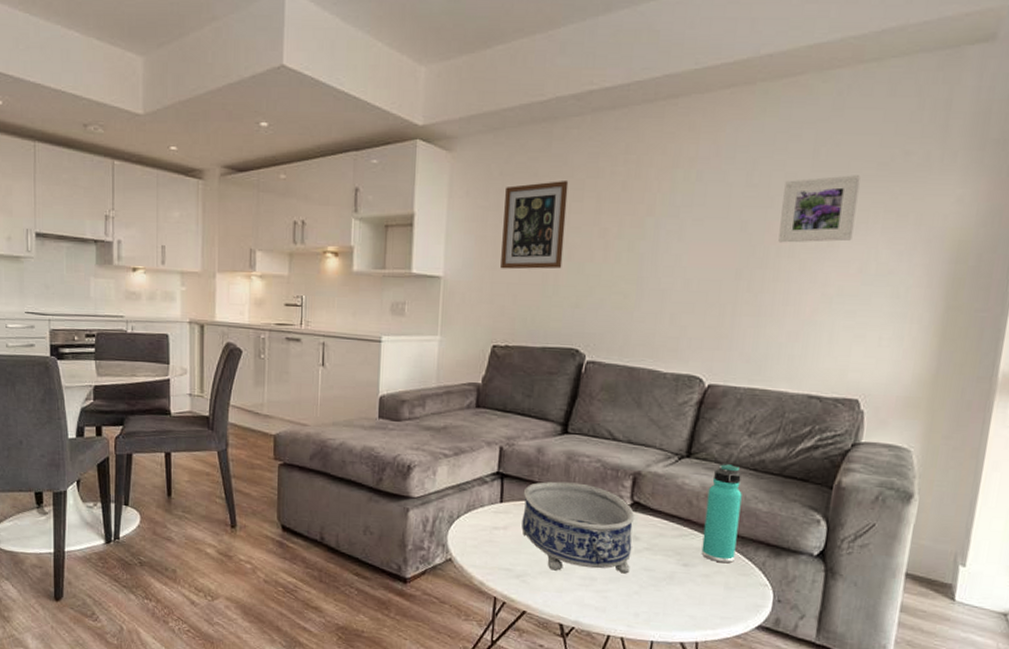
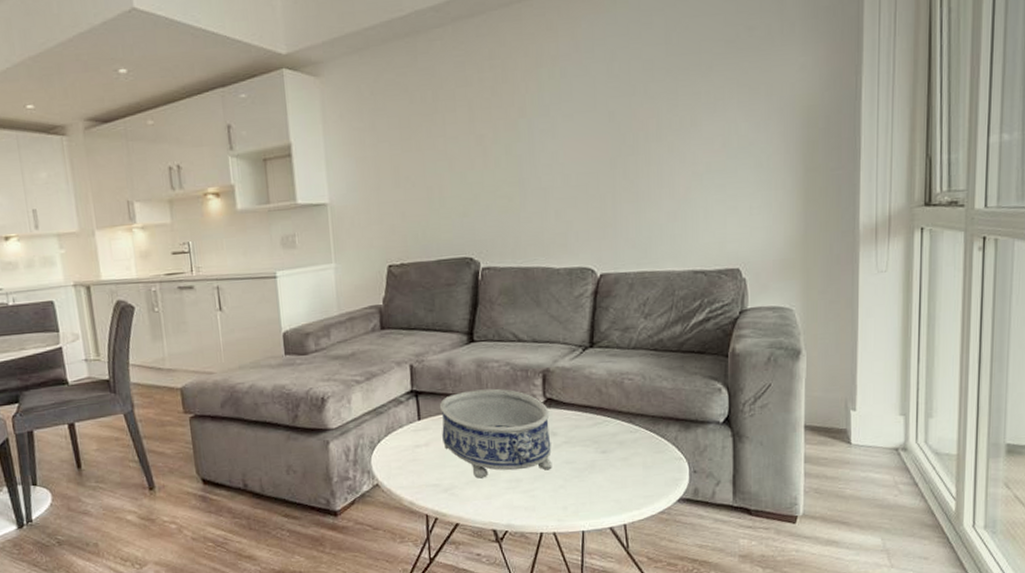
wall art: present [500,181,569,270] -> none [379,93,445,188]
thermos bottle: present [701,462,742,564] -> none [615,347,648,445]
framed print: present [778,175,860,243] -> none [644,55,712,128]

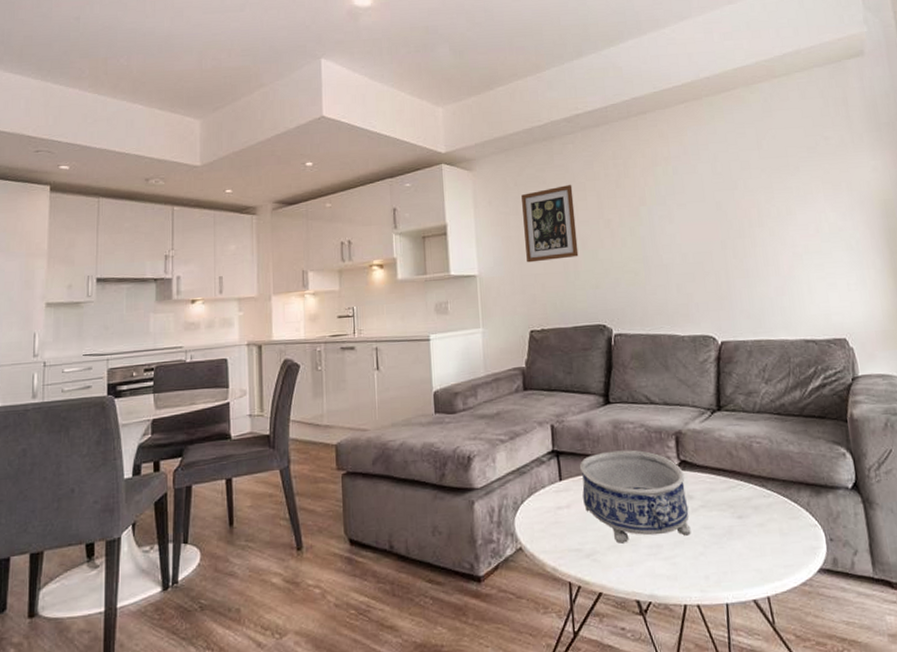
wall art: none [379,93,445,188] -> present [521,185,579,263]

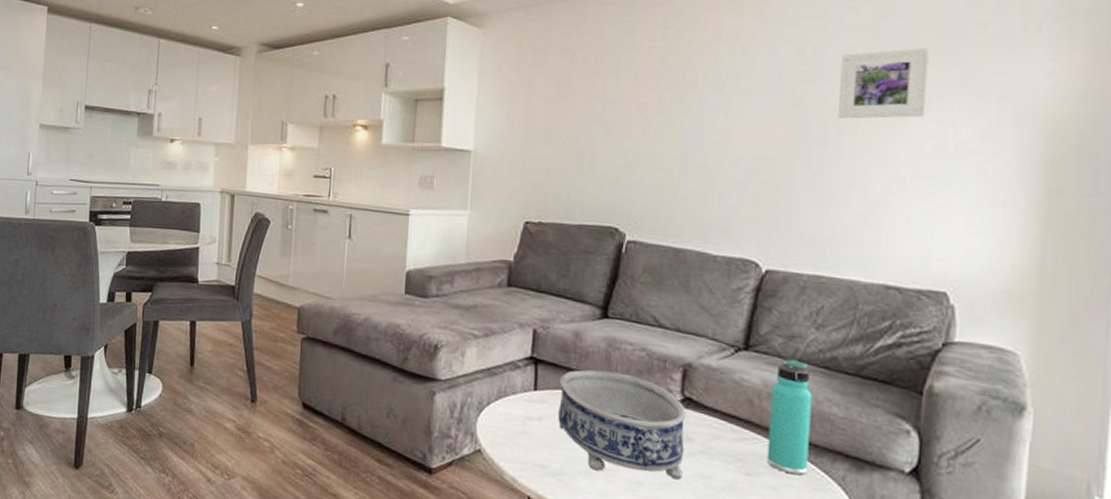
wall art: present [521,185,579,263] -> none [533,56,604,144]
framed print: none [742,158,804,216] -> present [838,48,929,119]
thermos bottle: none [743,411,782,510] -> present [766,357,812,476]

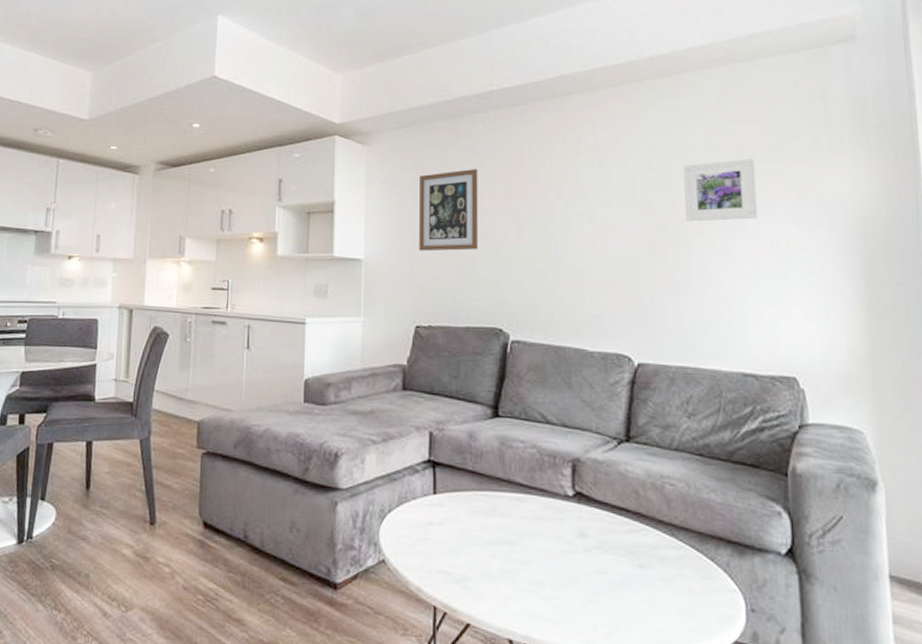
wall art: none [533,56,604,144] -> present [419,169,479,251]
decorative bowl: present [558,369,687,480] -> none [457,469,580,577]
thermos bottle: present [766,357,812,476] -> none [654,447,695,564]

